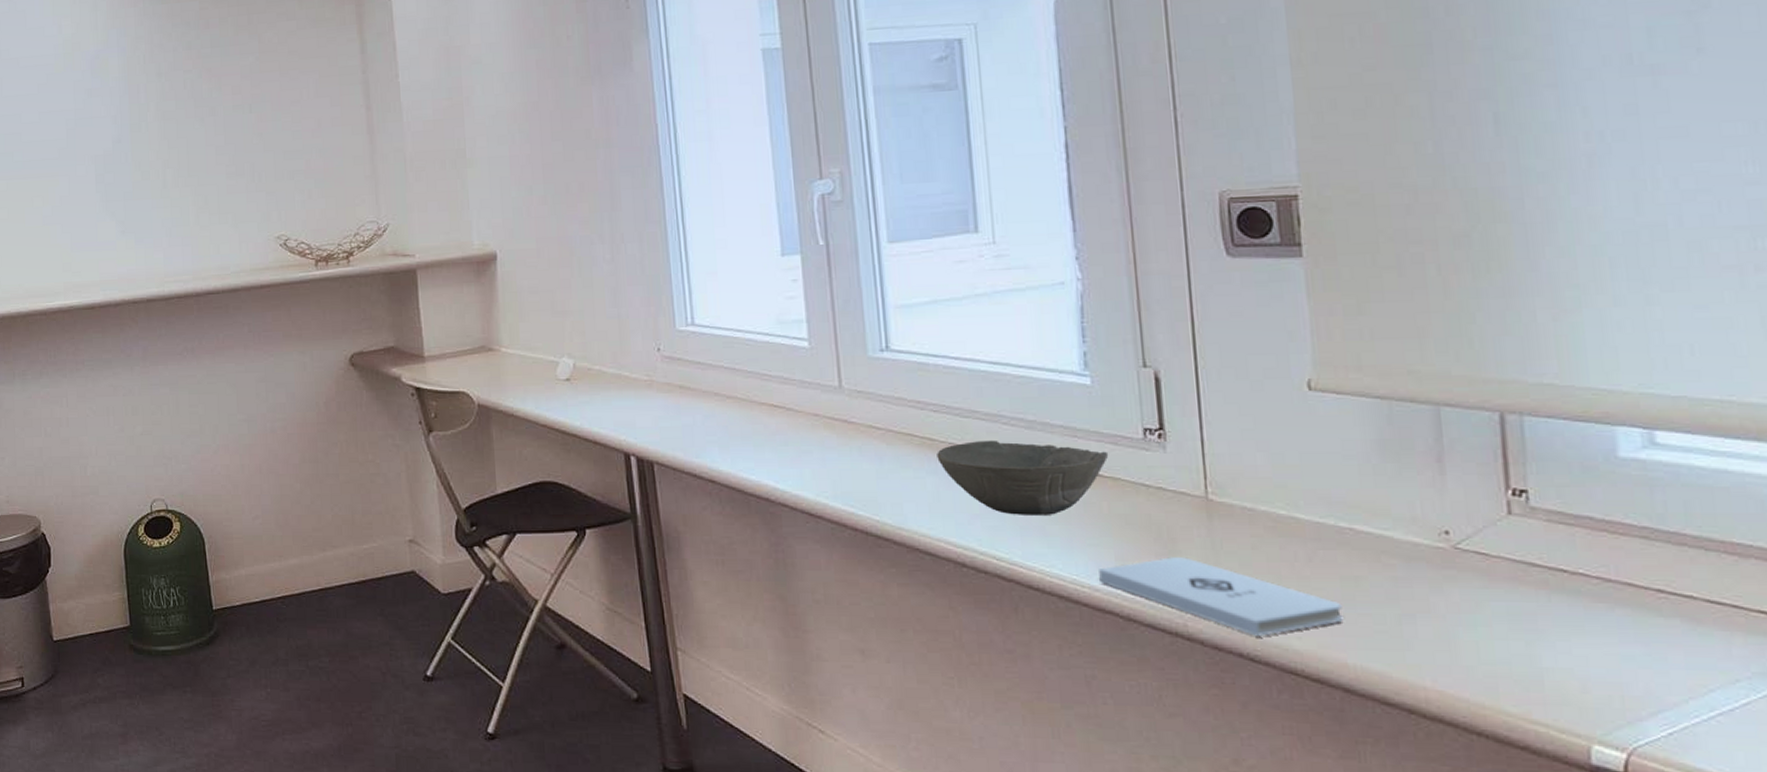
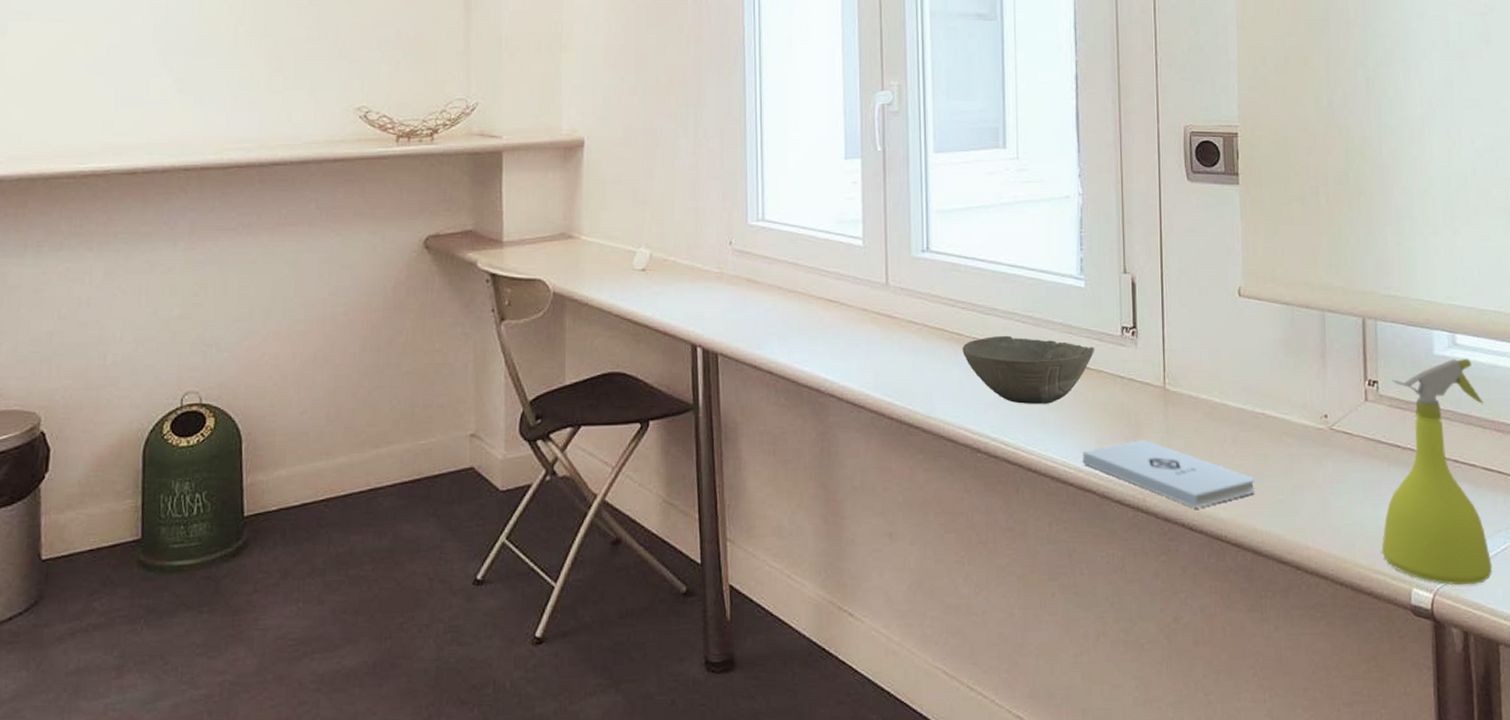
spray bottle: none [1540,461,1727,746] -> present [1381,358,1493,586]

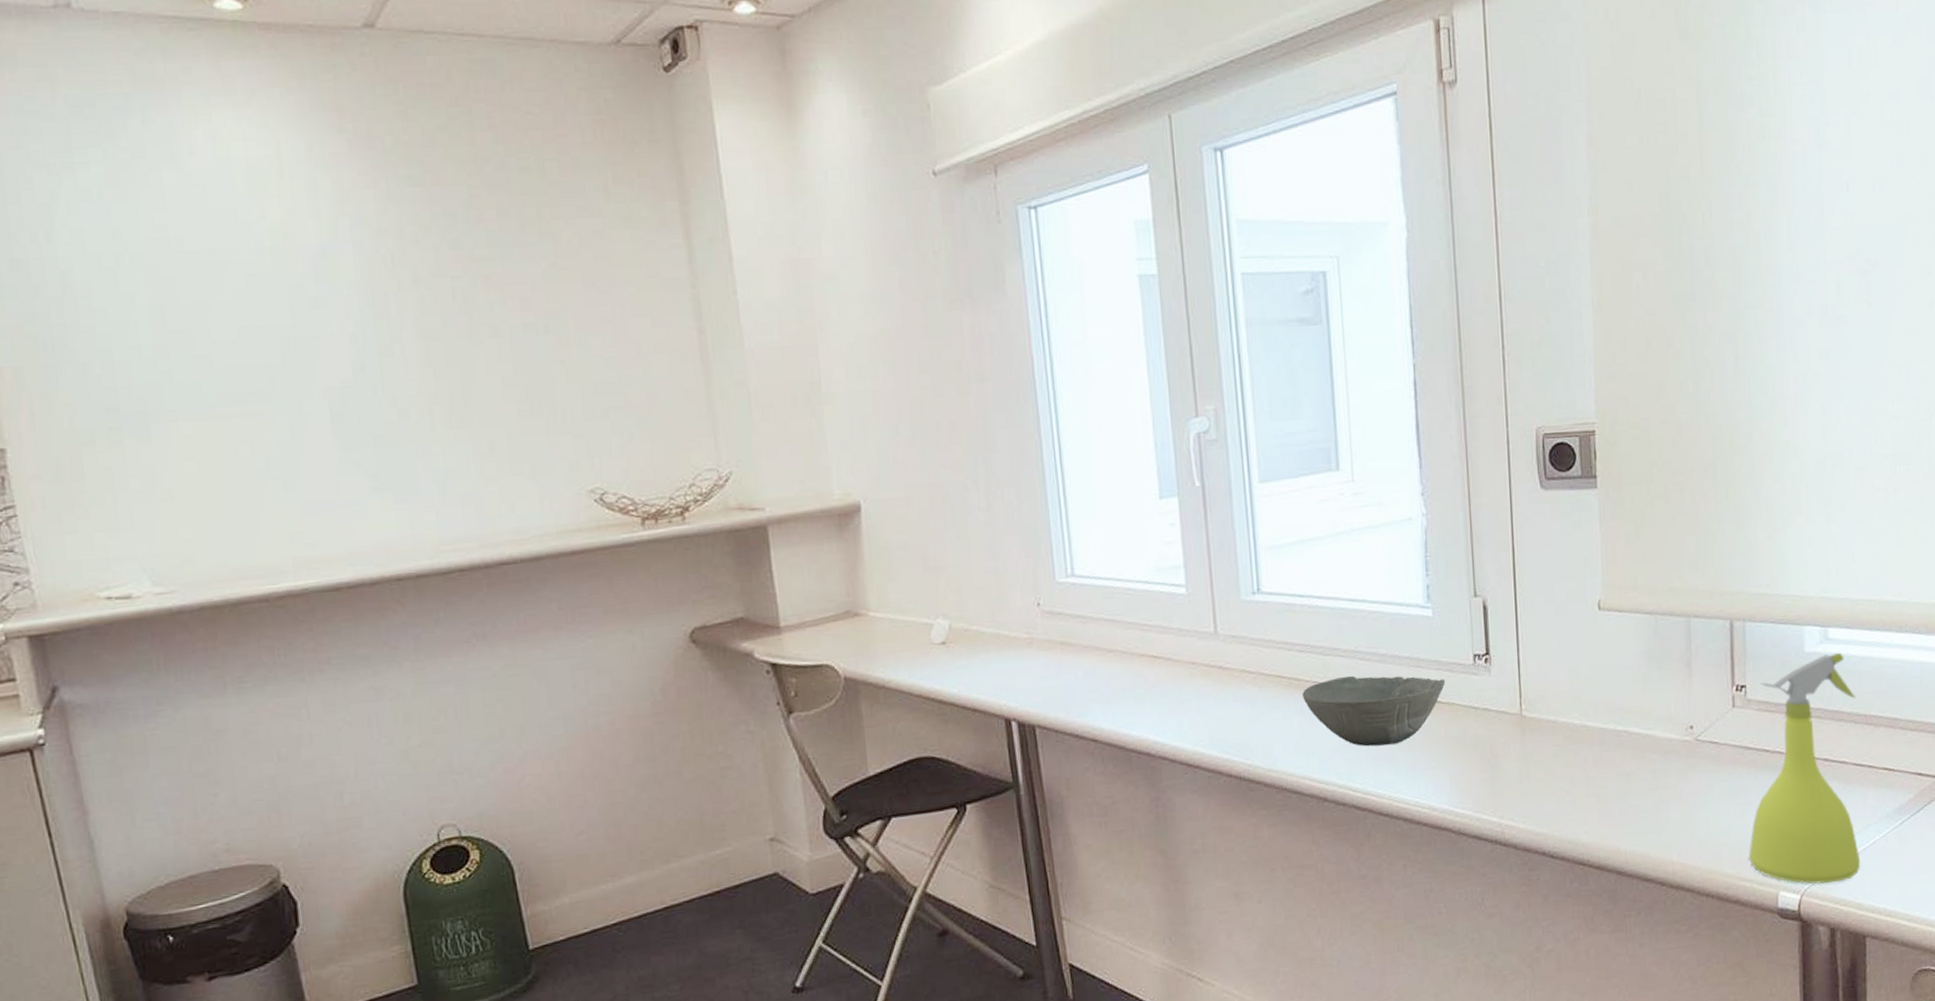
notepad: present [1083,440,1255,508] -> none [1436,771,1618,835]

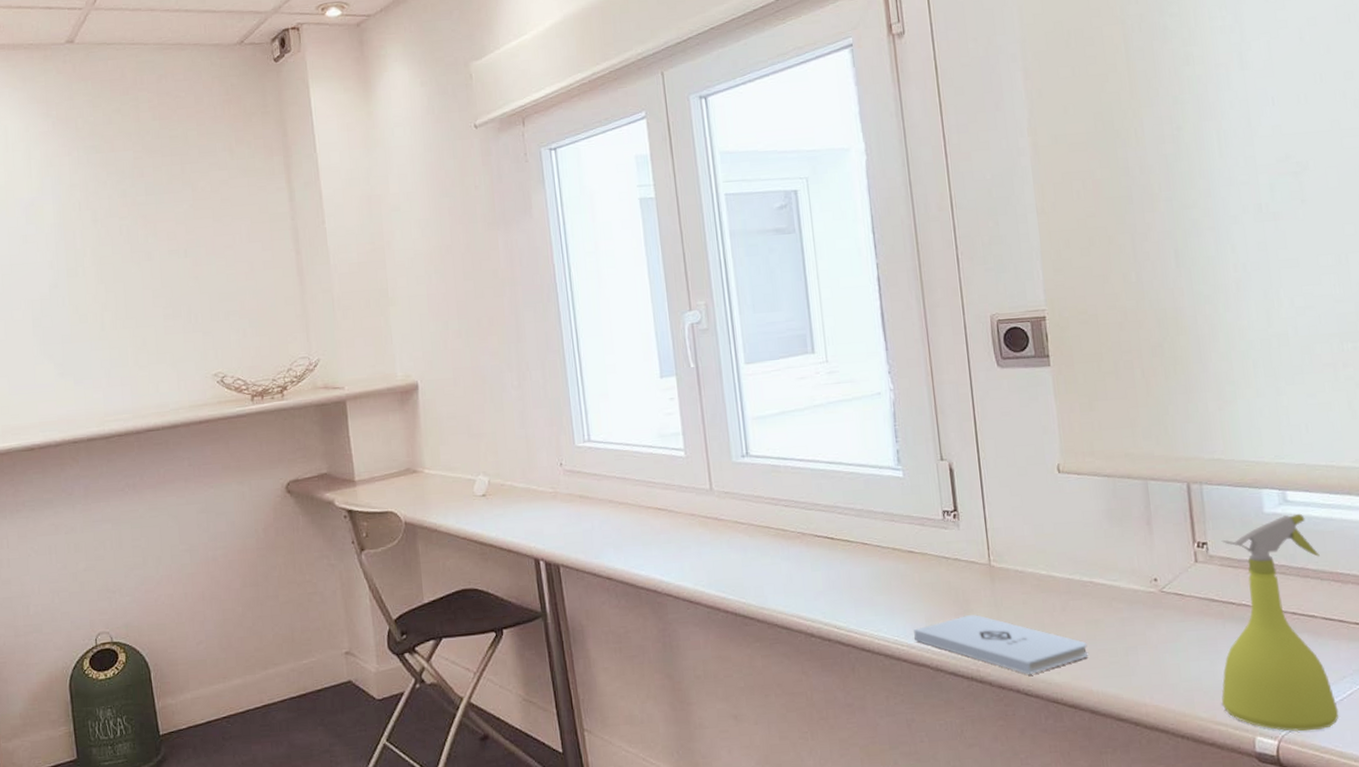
bowl: present [1302,675,1446,747] -> none [788,527,918,590]
notepad: none [1436,771,1618,835] -> present [914,615,1089,674]

